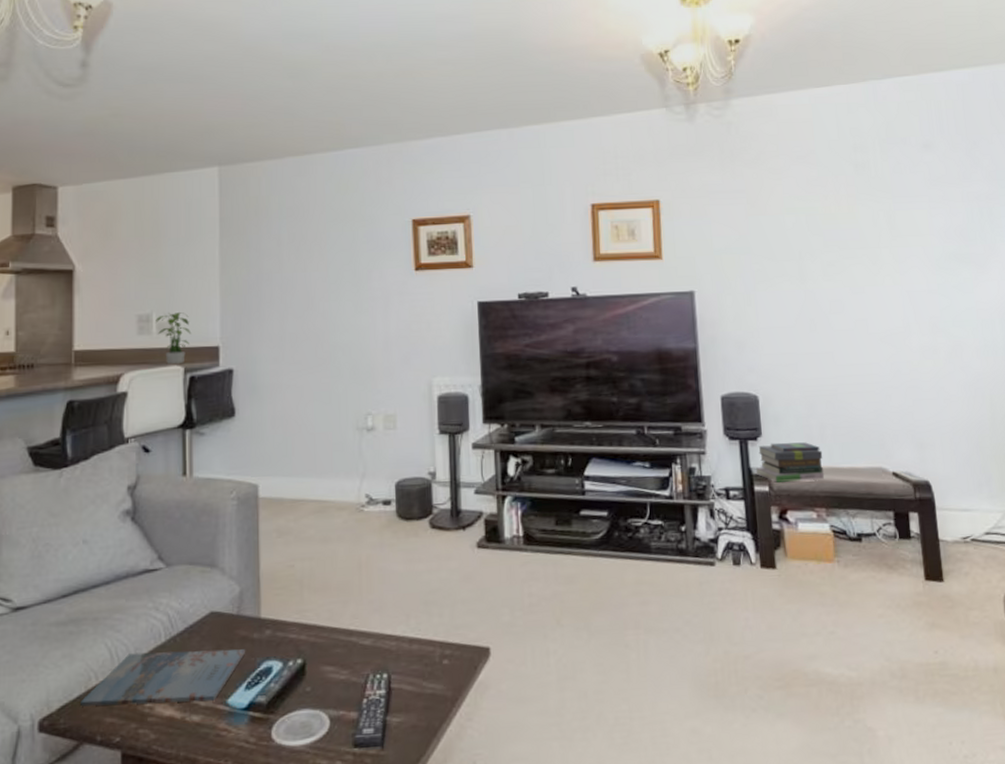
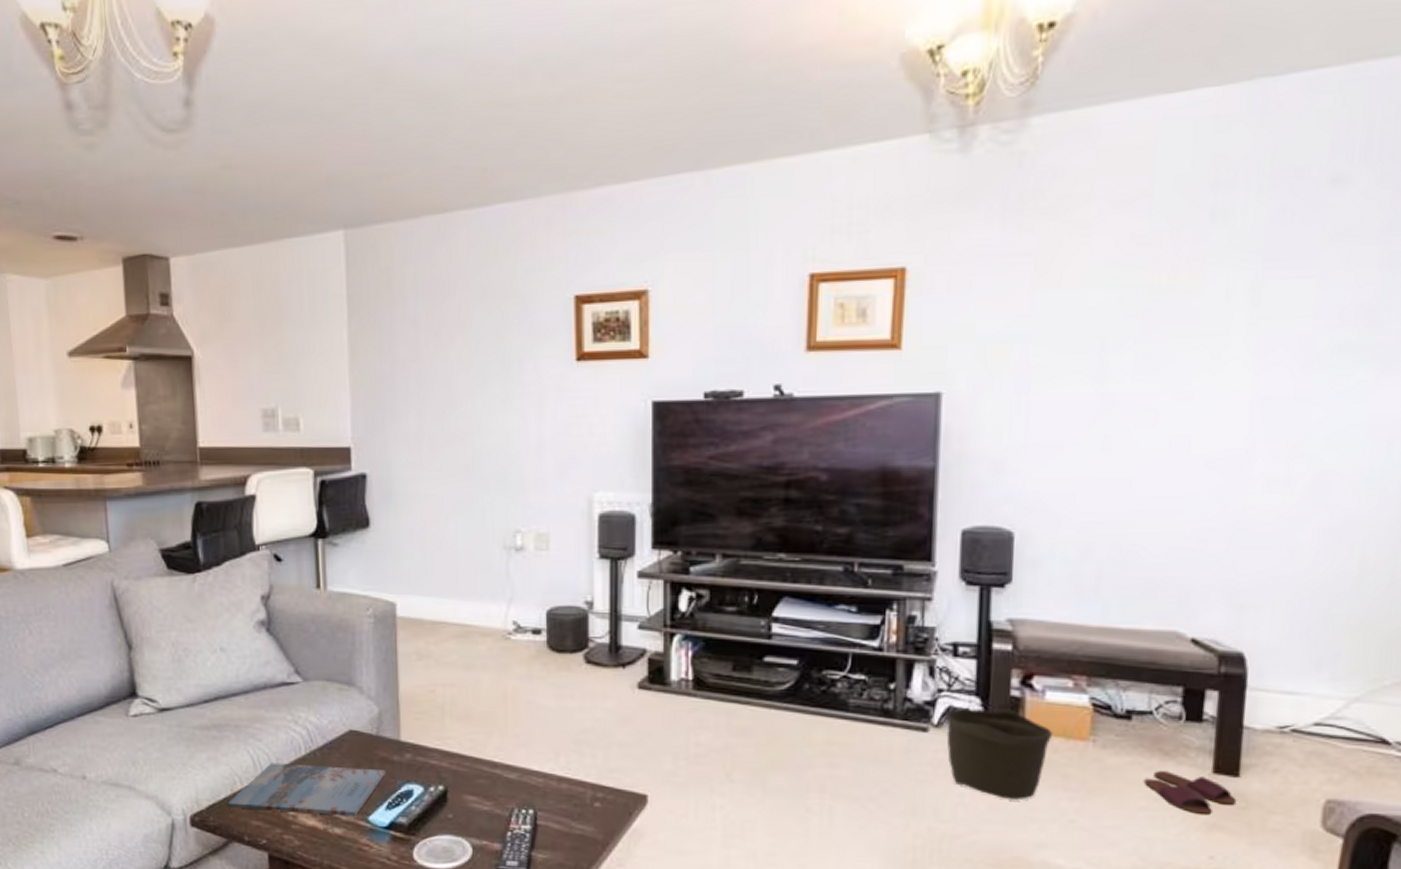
potted plant: present [155,311,192,364] -> none [281,406,321,465]
basket: none [726,540,808,619] -> present [945,709,1053,799]
books: present [756,442,825,483] -> none [997,592,1095,641]
slippers: none [878,582,944,616] -> present [1143,771,1236,814]

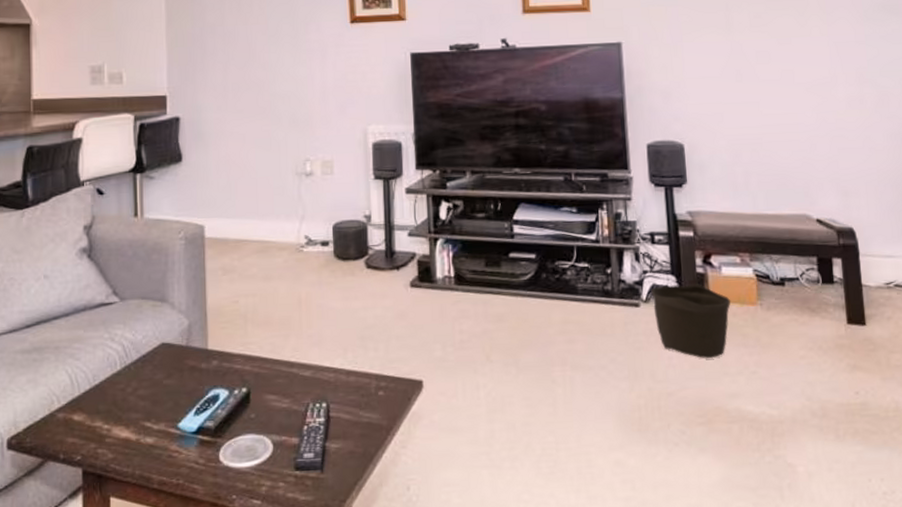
magazine: present [228,763,386,816] -> none [45,377,195,428]
slippers: present [1143,771,1236,814] -> none [800,325,866,358]

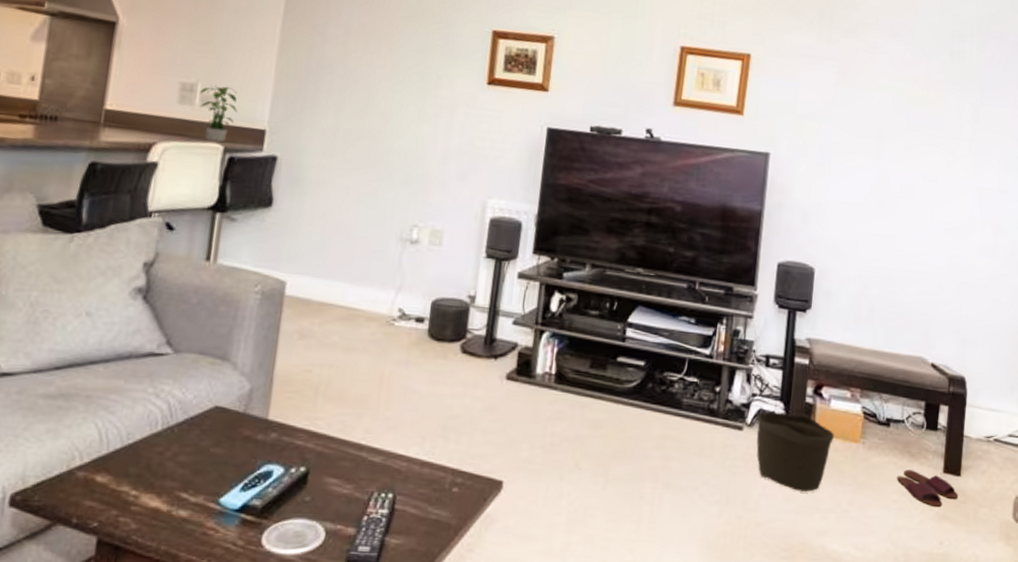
potted plant: none [107,63,141,112] -> present [199,86,238,142]
slippers: none [800,325,866,358] -> present [896,470,958,507]

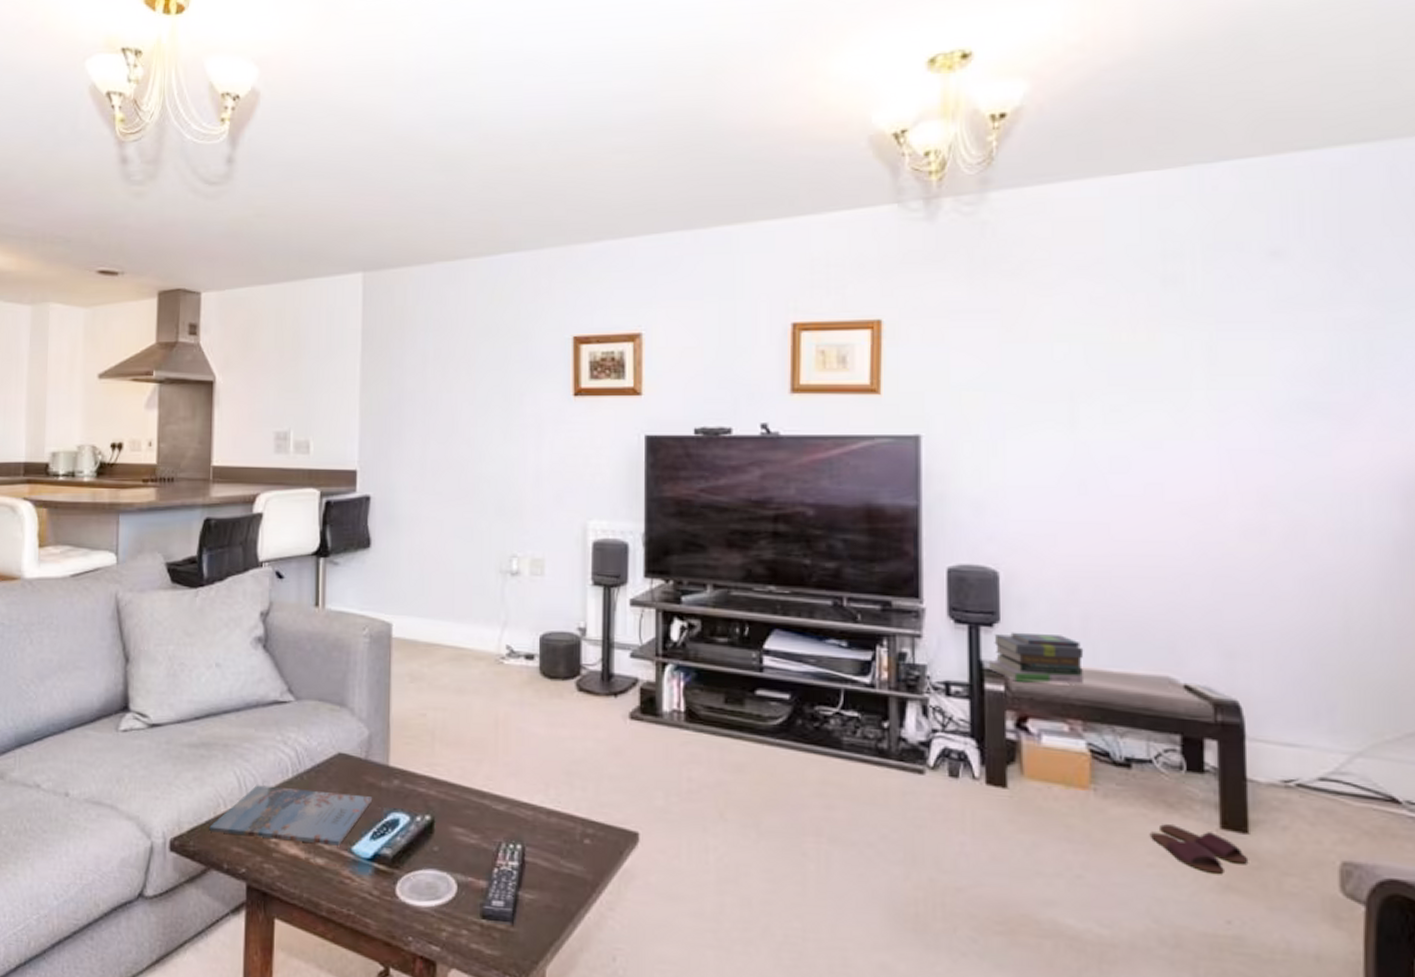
magazine: none [59,437,248,498] -> present [209,785,373,846]
potted plant: present [199,86,238,142] -> none [293,430,329,486]
basket: present [756,411,835,492] -> none [941,750,1053,851]
books: none [798,317,868,361] -> present [988,632,1085,684]

